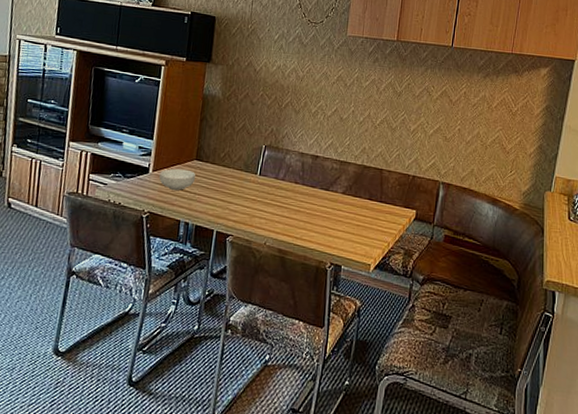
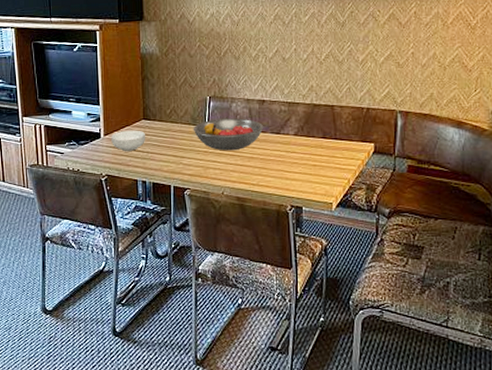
fruit bowl: none [244,168,314,202] -> present [193,118,264,151]

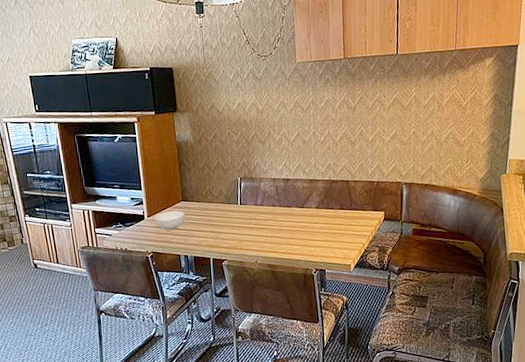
fruit bowl: present [193,118,264,151] -> none [227,195,290,225]

